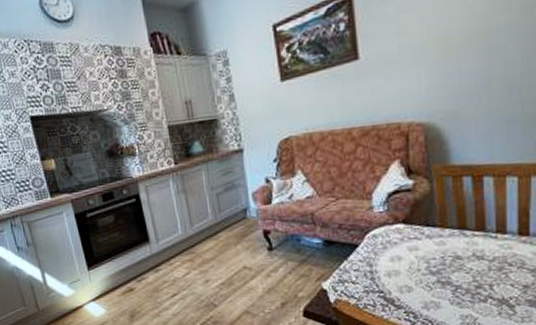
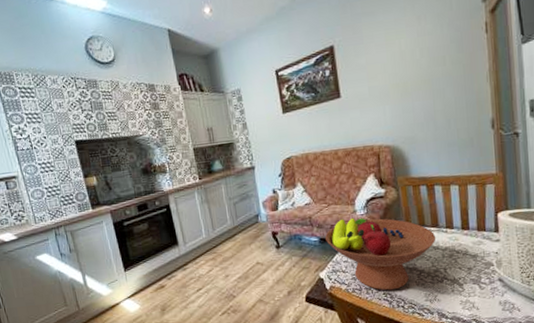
fruit bowl: none [331,215,481,309] -> present [325,217,436,291]

